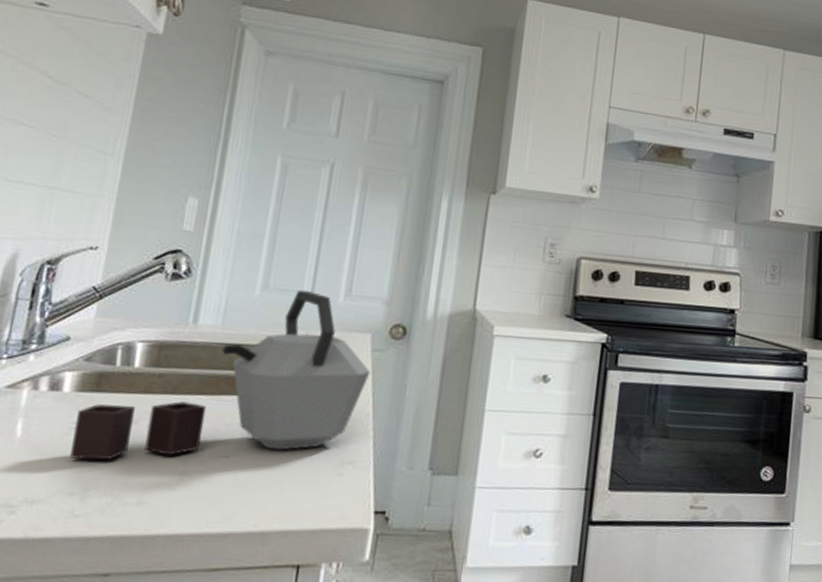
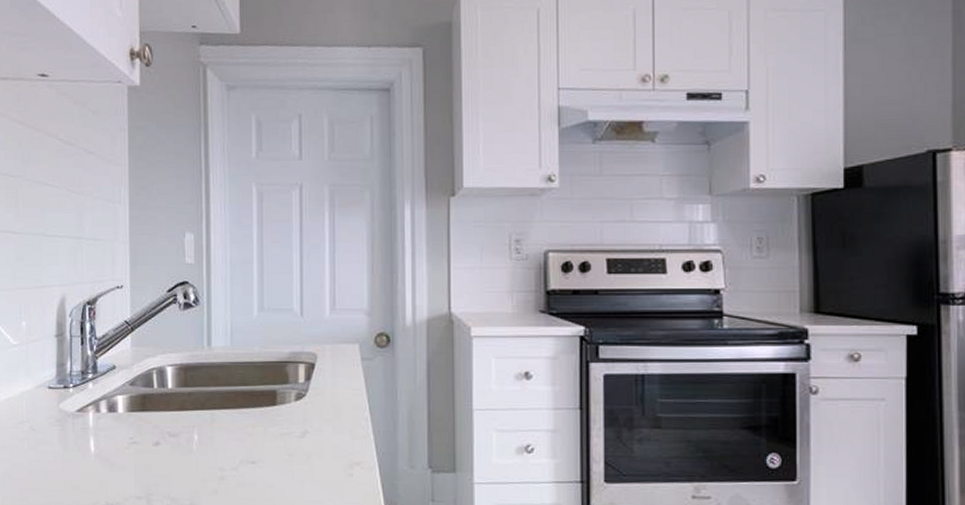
kettle: present [70,289,371,460] -> none [131,308,363,469]

